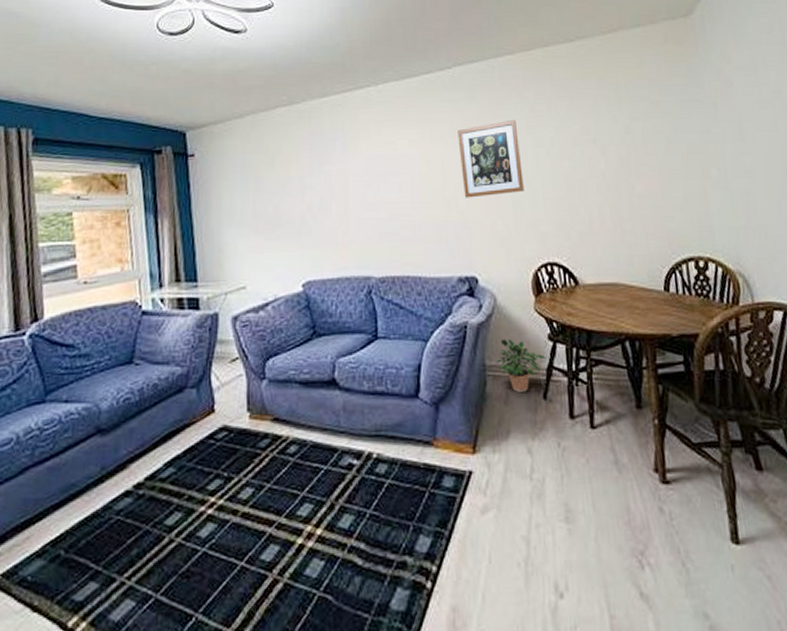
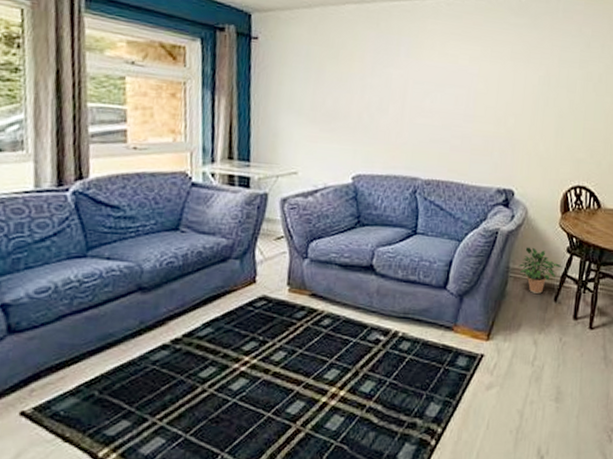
wall art: present [457,119,524,198] -> none [513,51,571,120]

